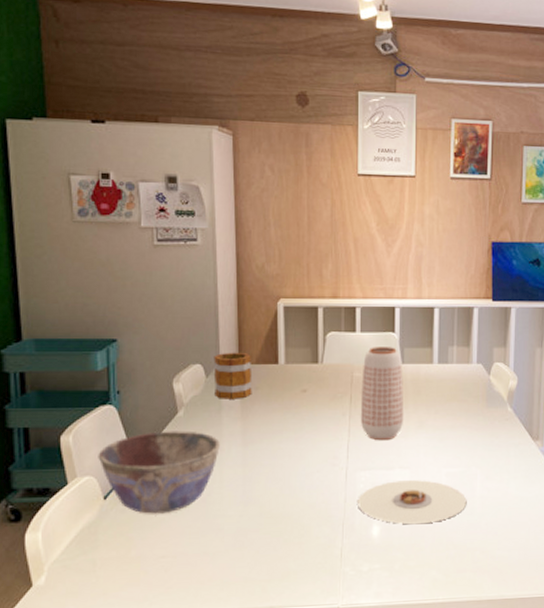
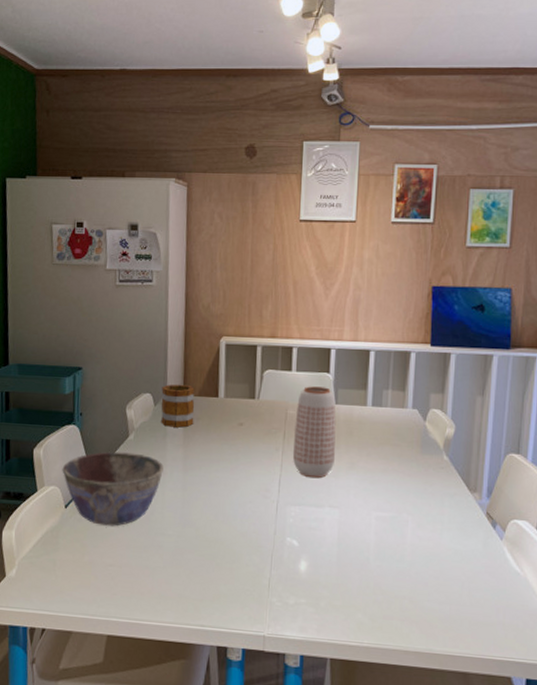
plate: present [358,480,467,525] -> none [287,519,397,565]

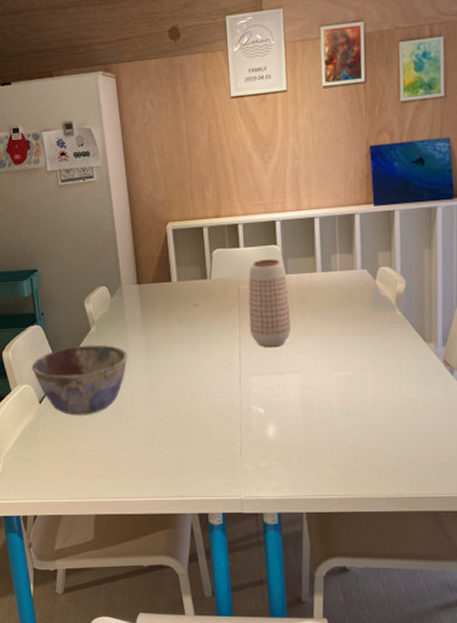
mug: present [161,384,195,428] -> none [116,273,151,316]

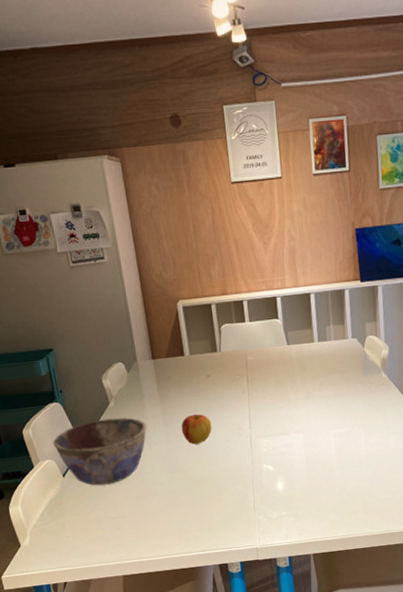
apple: none [164,345,198,379] -> present [181,414,212,445]
vase: present [248,259,292,348] -> none [254,331,294,412]

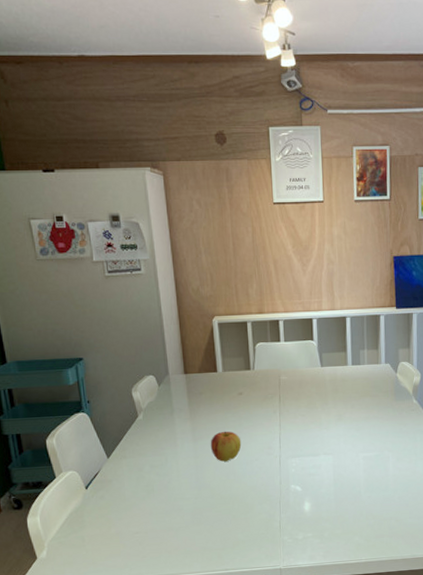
bowl: present [53,417,147,486] -> none [77,431,175,500]

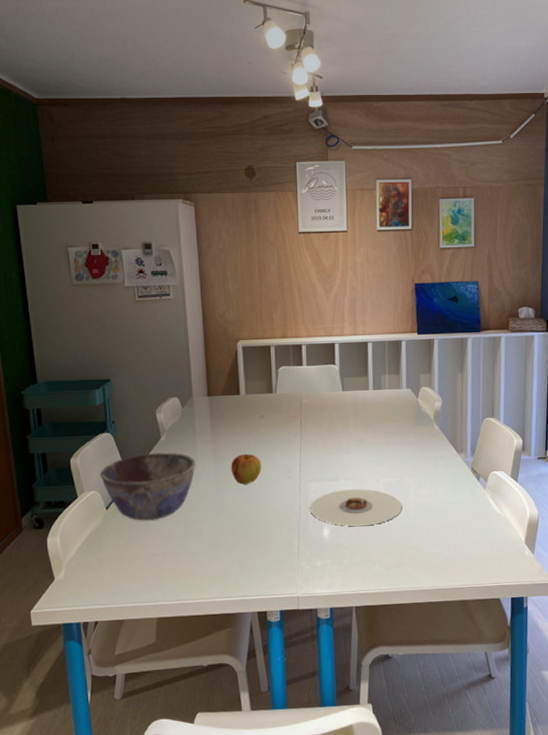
bowl: none [77,431,175,500] -> present [100,452,196,521]
plate: none [291,463,382,501] -> present [310,489,403,527]

